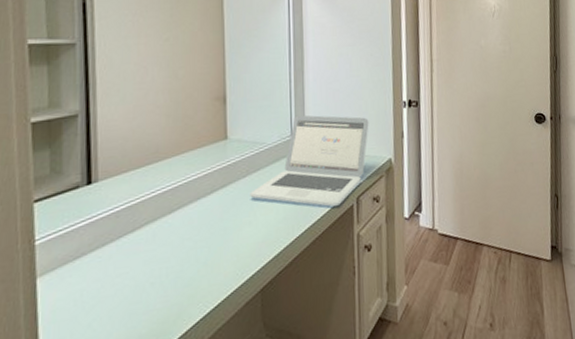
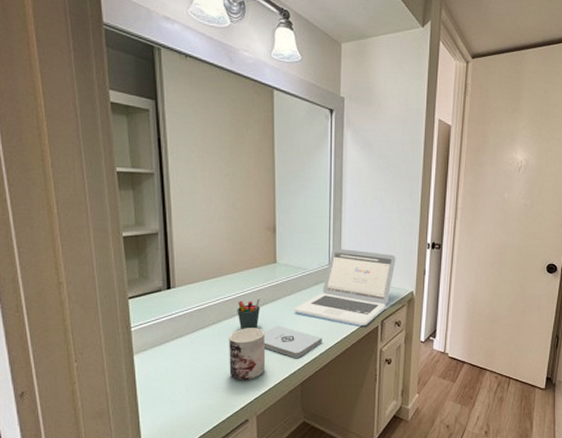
mug: none [167,223,216,297] -> present [229,328,266,381]
pen holder: none [178,184,209,229] -> present [237,298,261,330]
notepad: none [212,216,286,257] -> present [263,325,322,358]

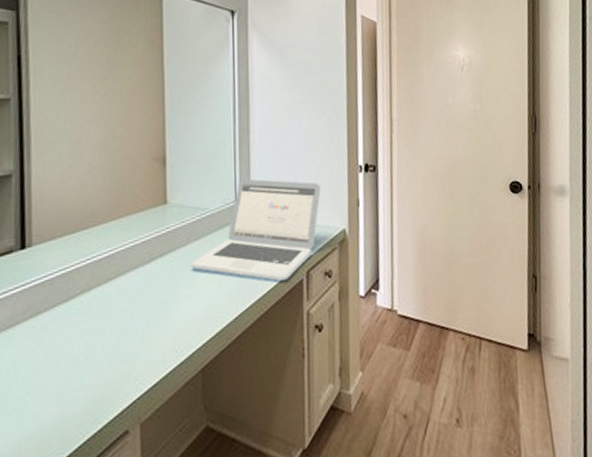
mug: present [229,328,266,381] -> none [102,294,154,373]
pen holder: present [237,298,261,330] -> none [114,253,147,299]
notepad: present [263,325,322,358] -> none [150,288,229,333]

